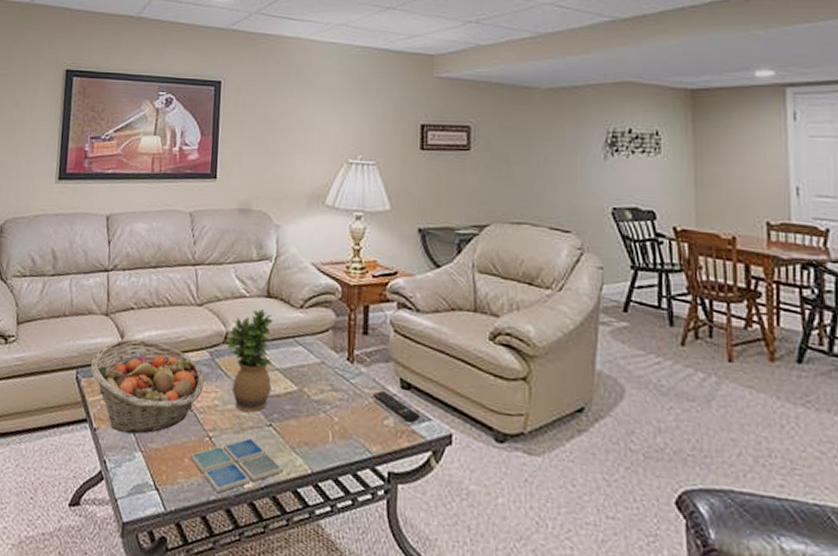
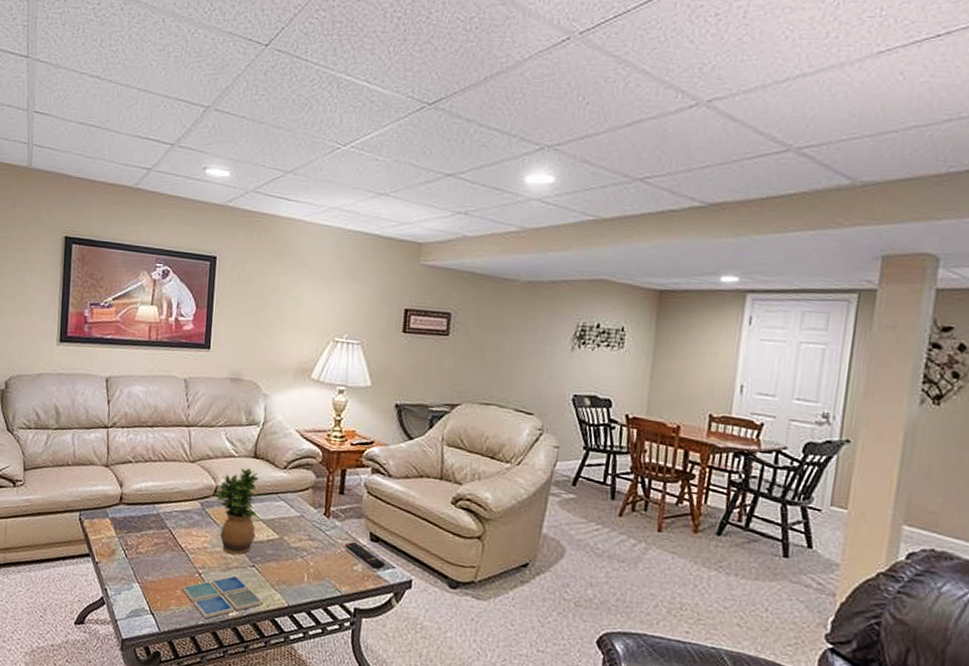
fruit basket: present [90,338,204,434] -> none [92,488,195,568]

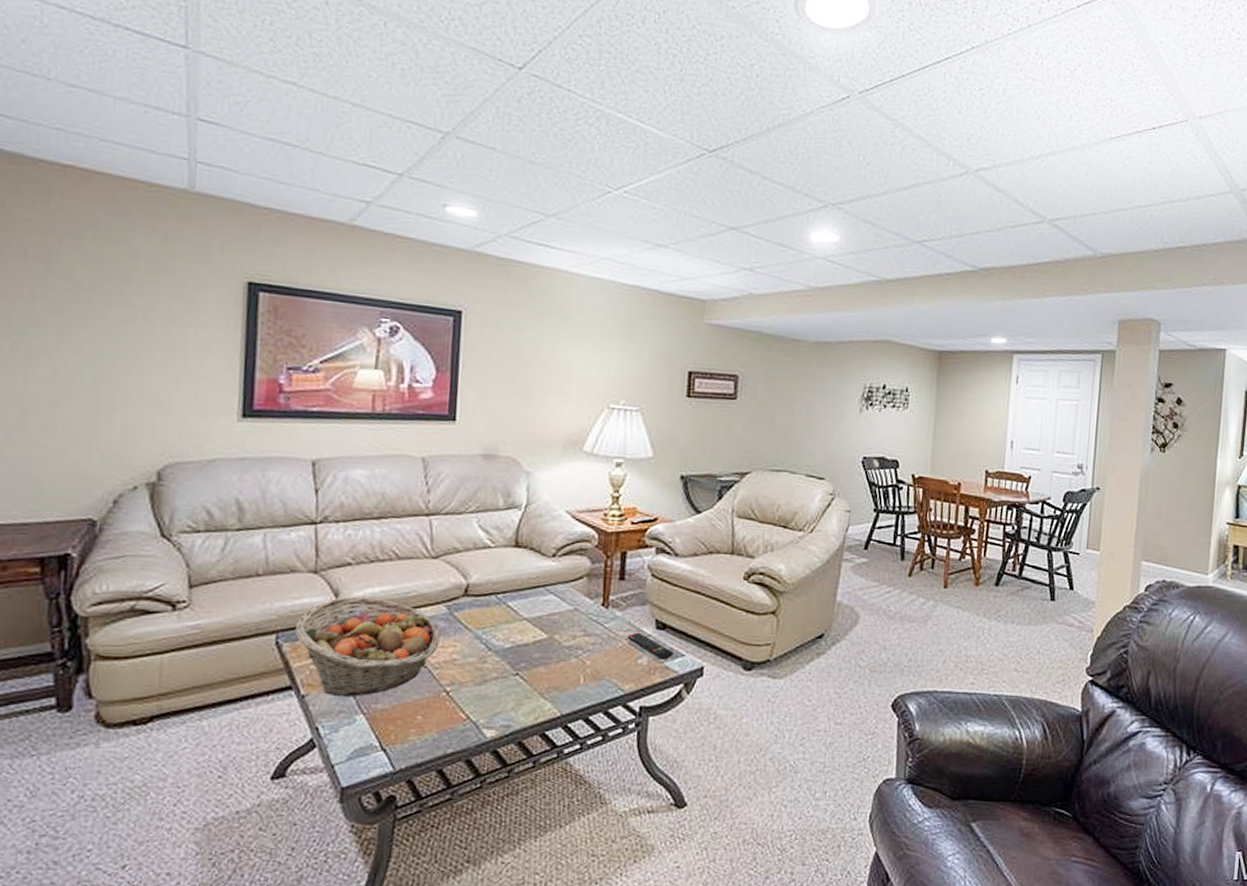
fruit basket: none [92,488,195,568] -> present [294,596,440,697]
drink coaster: present [182,575,263,619] -> none [424,689,530,745]
potted plant: present [215,468,259,555] -> none [465,560,521,663]

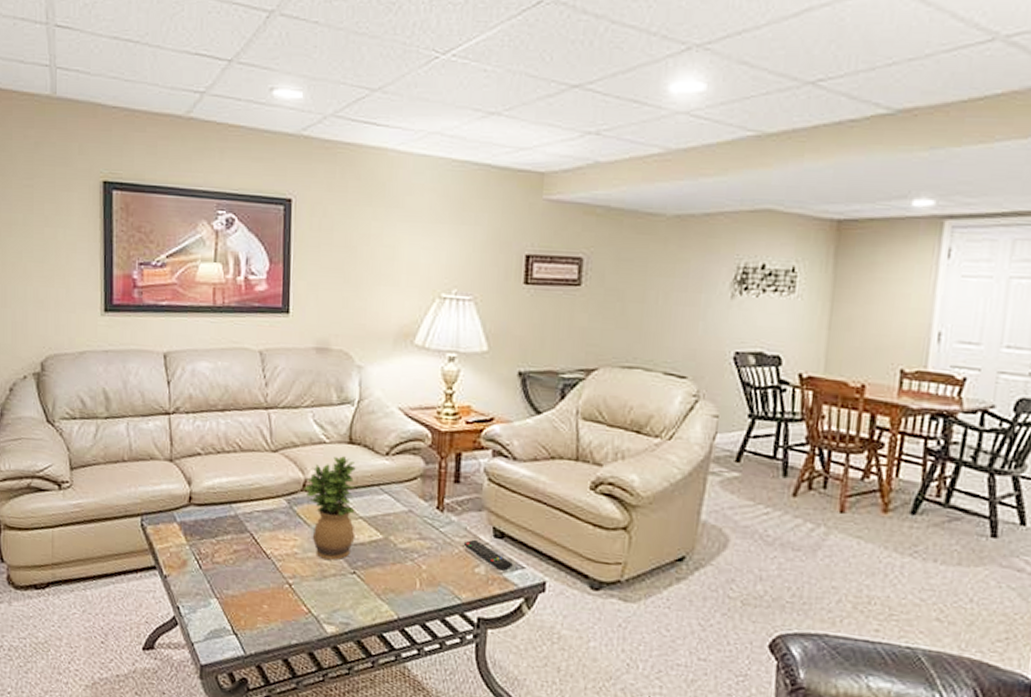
fruit basket: present [294,596,440,697] -> none [156,485,282,581]
potted plant: none [465,560,521,663] -> present [304,456,356,560]

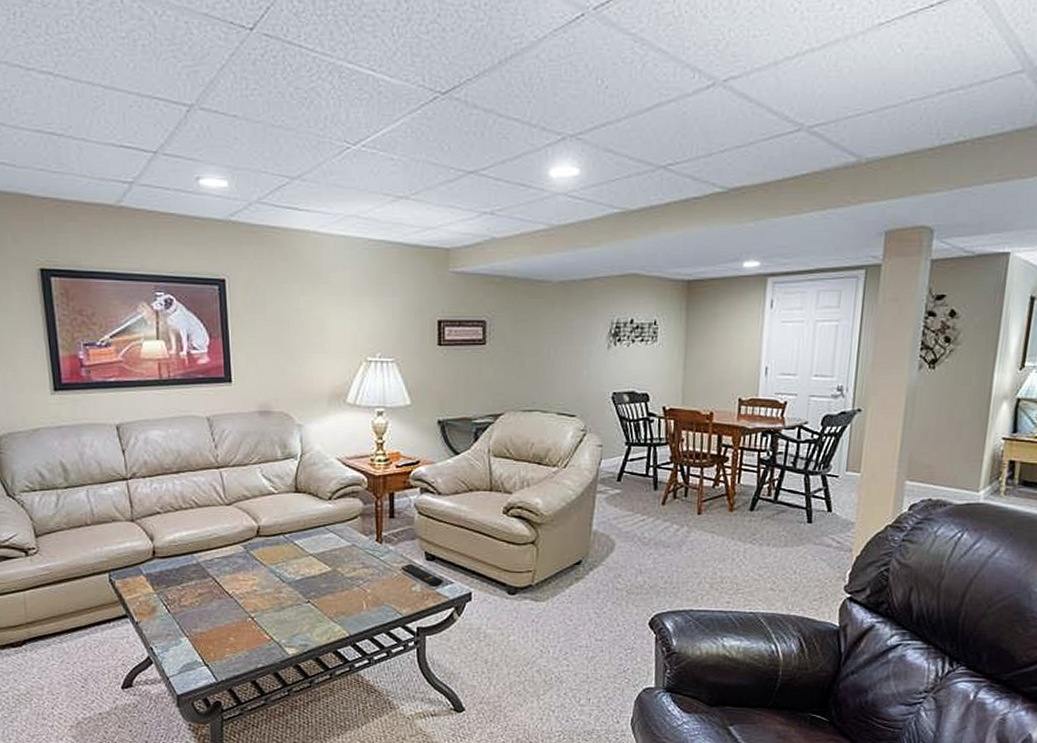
potted plant: present [304,456,356,560] -> none [258,504,307,593]

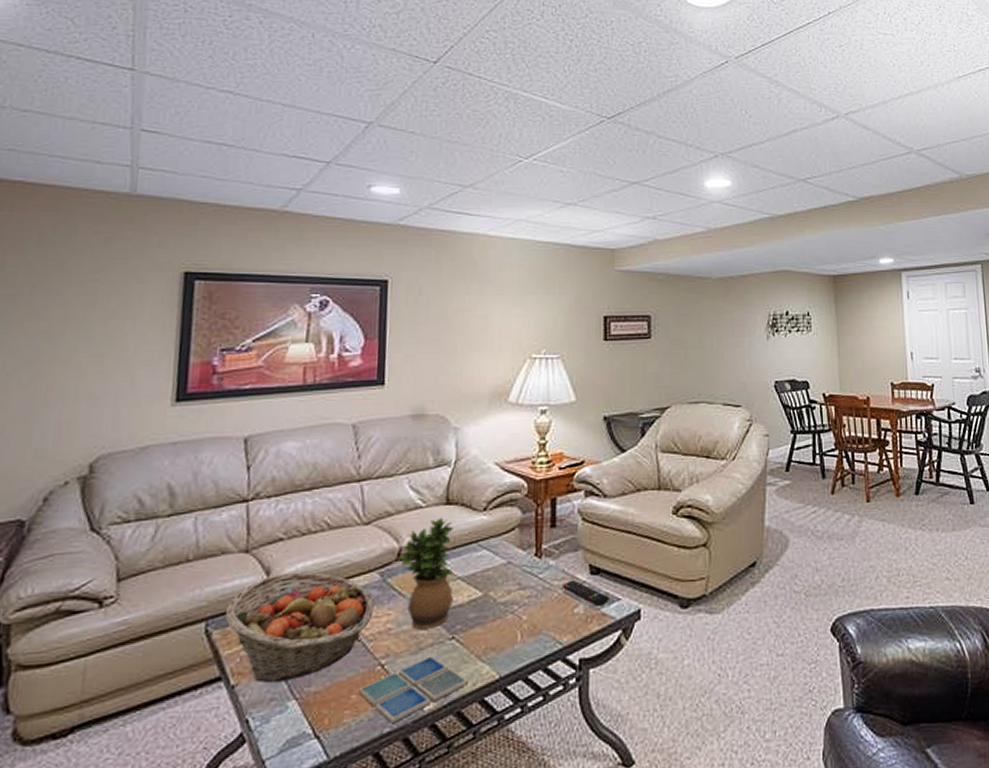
fruit basket: none [122,540,241,623] -> present [224,571,374,683]
drink coaster: none [235,614,323,661] -> present [359,656,468,723]
potted plant: none [258,504,307,593] -> present [398,518,454,629]

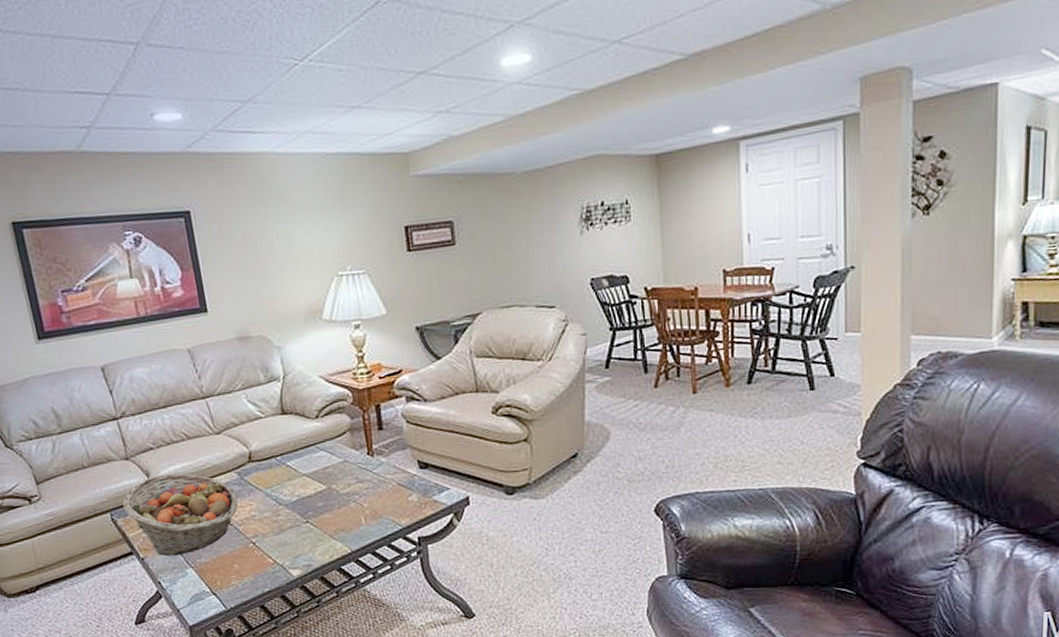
drink coaster: present [359,656,468,723] -> none [239,536,326,585]
potted plant: present [398,518,454,629] -> none [250,426,303,516]
remote control: present [562,579,609,606] -> none [395,473,439,495]

